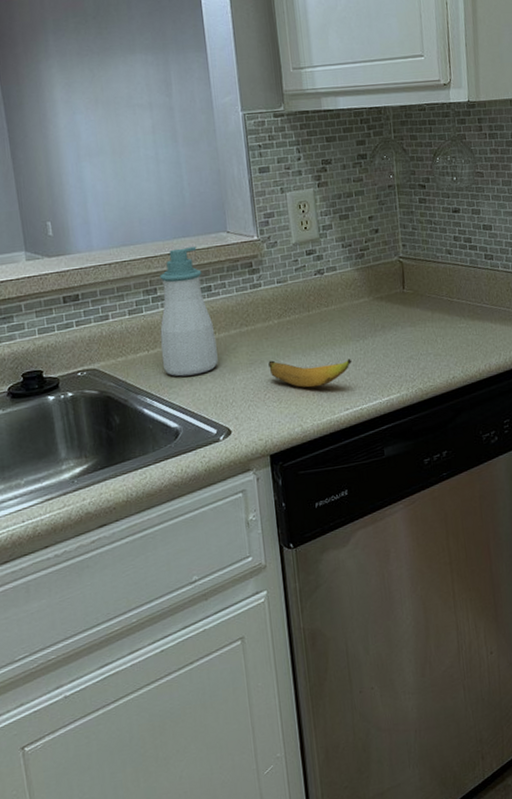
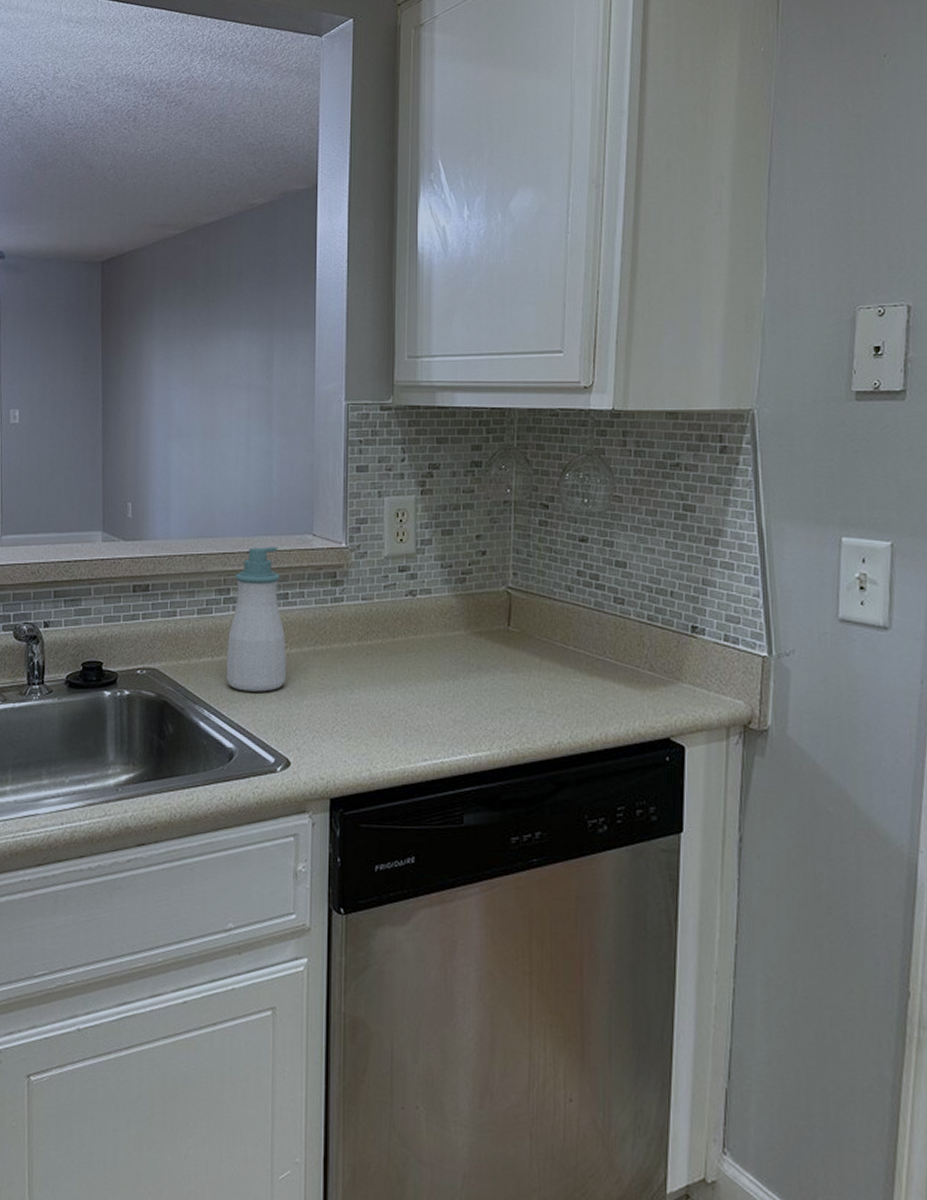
banana: present [268,358,351,388] -> none [341,688,436,728]

